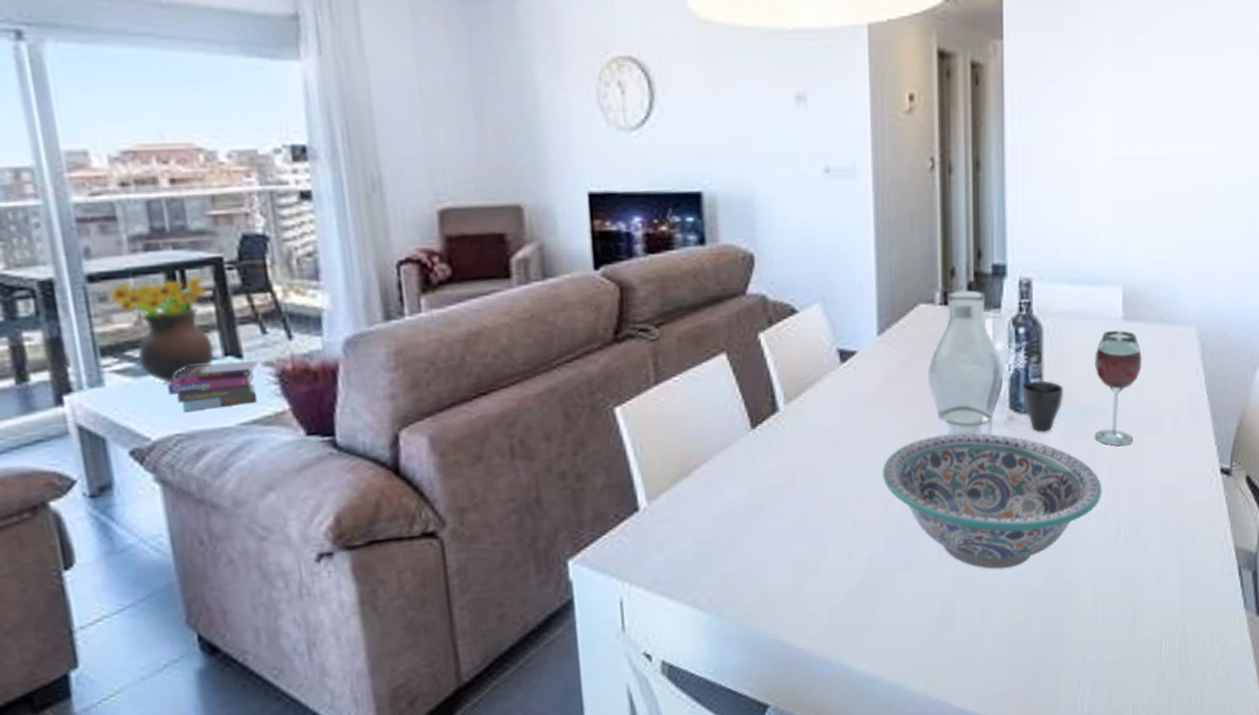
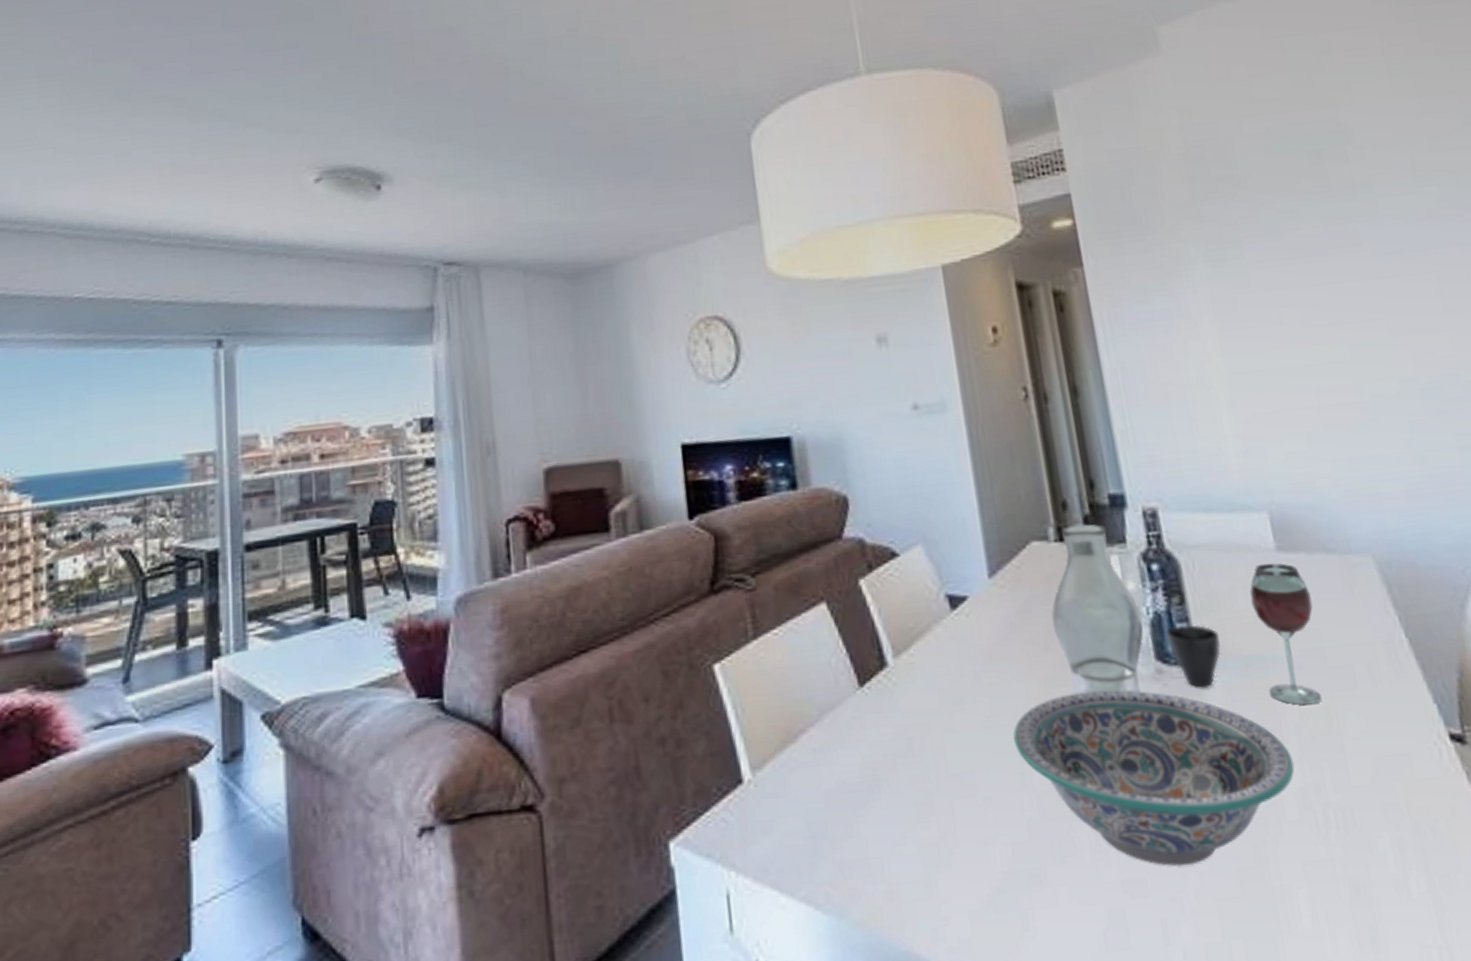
flower arrangement: present [107,273,216,382] -> none [260,539,344,645]
books: present [167,361,259,413] -> none [300,622,379,675]

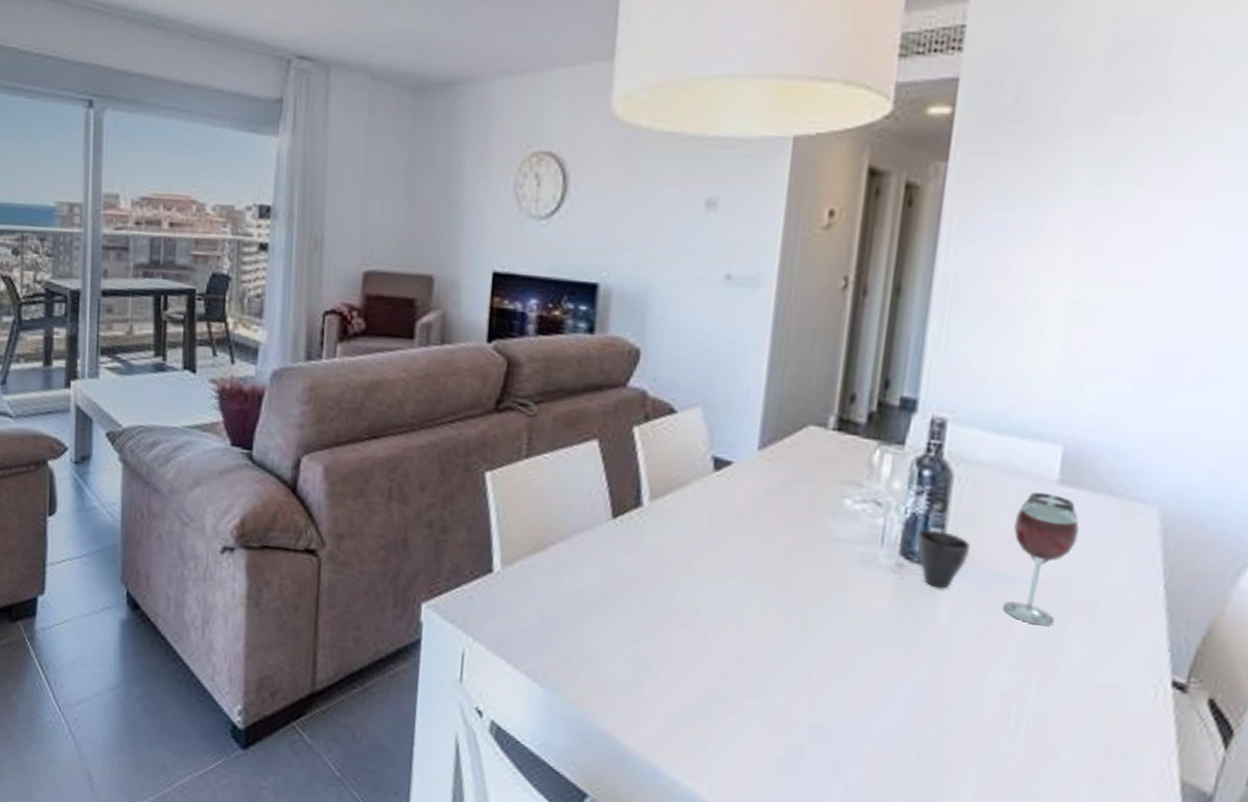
decorative bowl: present [1013,690,1295,867] -> none [742,565,1005,728]
vase: present [1051,523,1144,695] -> none [807,418,899,579]

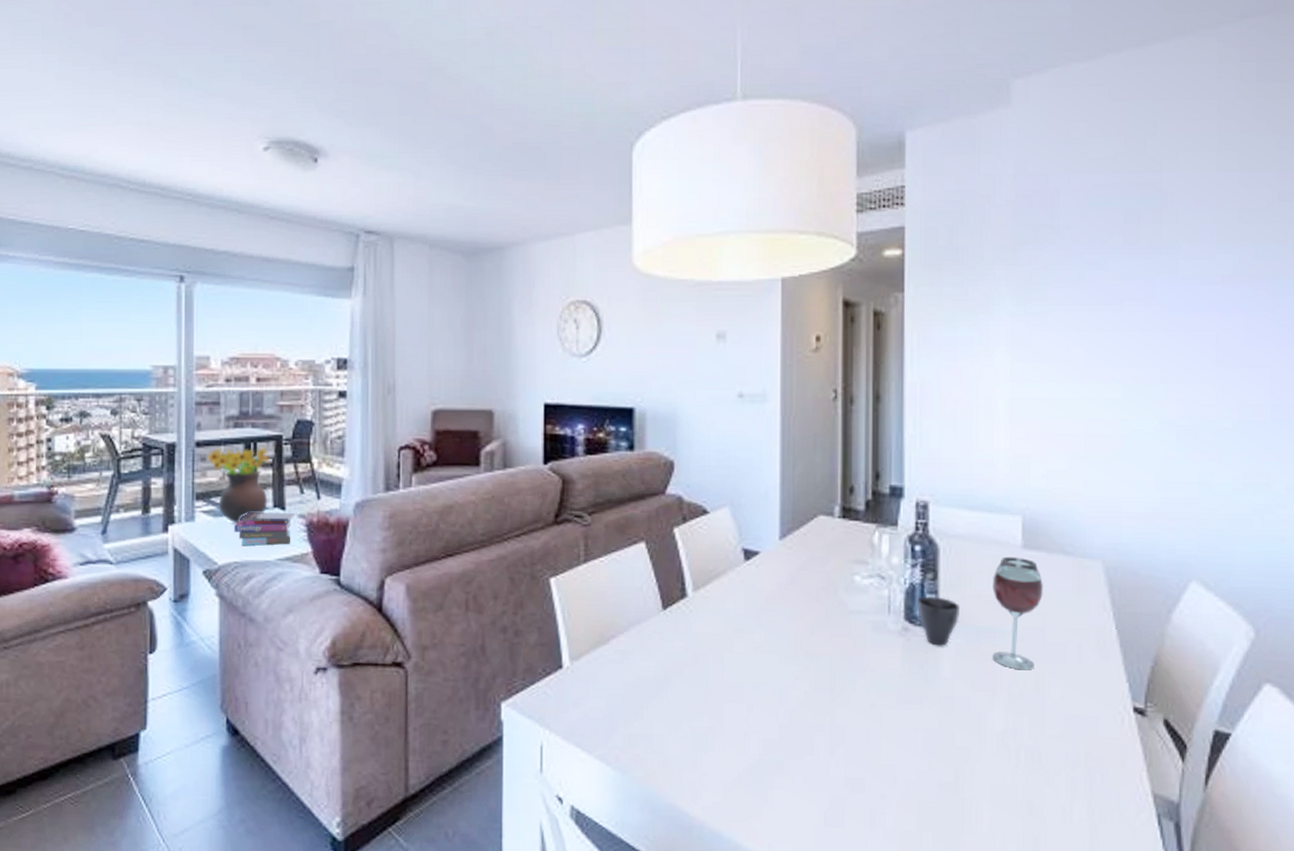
flower arrangement: none [113,299,182,383] -> present [207,445,270,523]
books: none [140,372,206,411] -> present [234,512,295,547]

